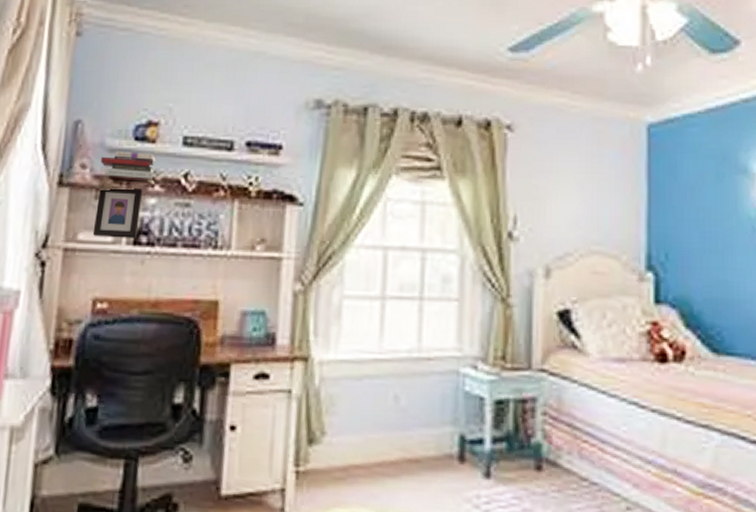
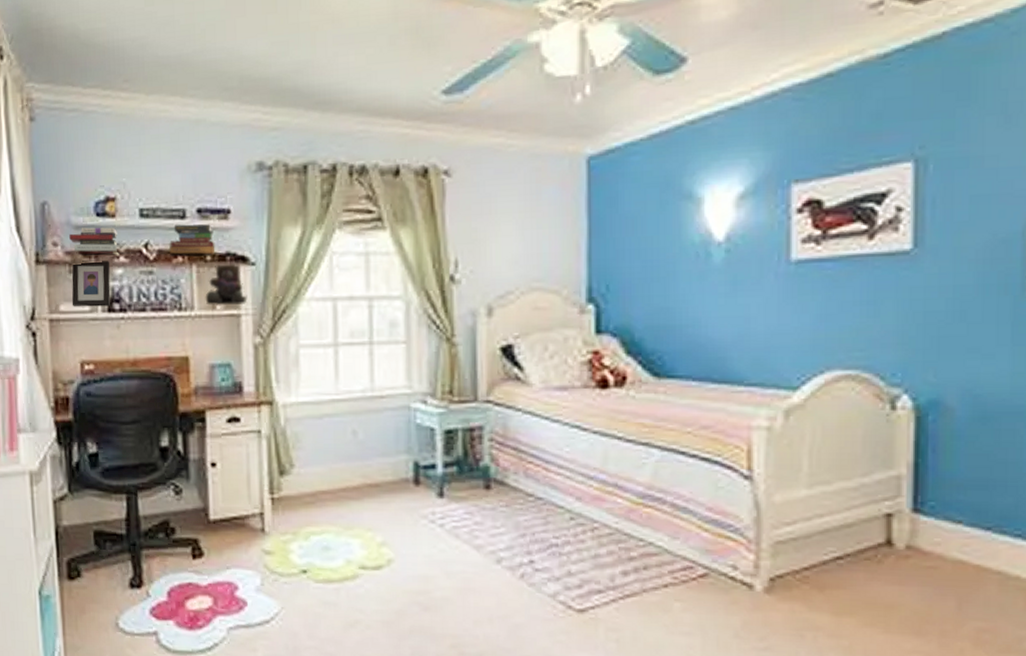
books: none [210,156,262,193] -> present [168,224,215,257]
teddy bear: none [244,195,292,248] -> present [205,258,248,306]

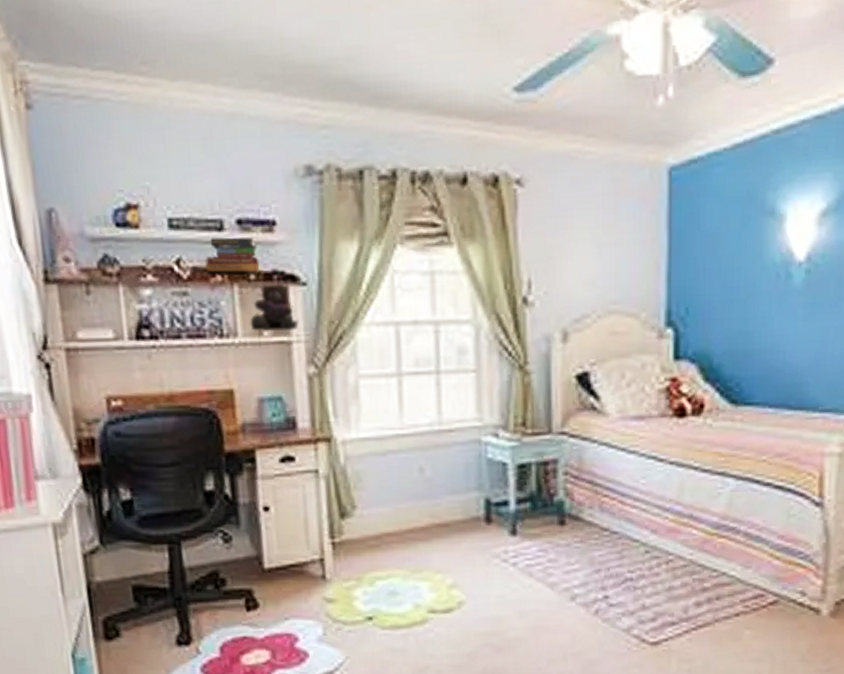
books: present [69,227,119,257] -> none [84,240,146,275]
picture frame: present [71,260,111,308] -> none [89,279,139,335]

